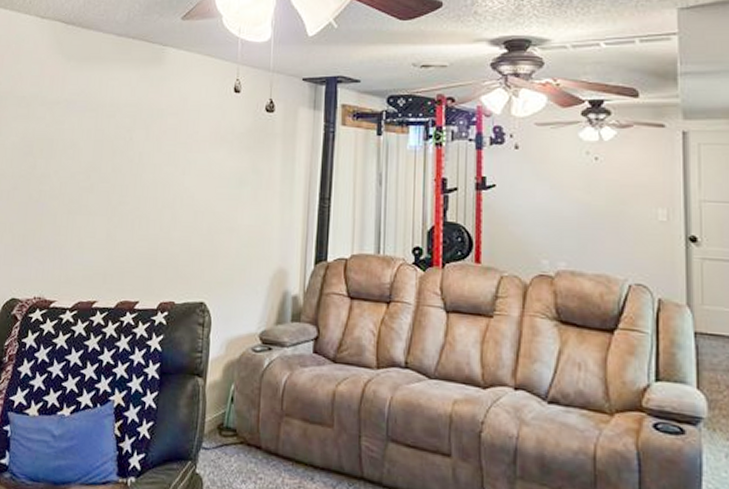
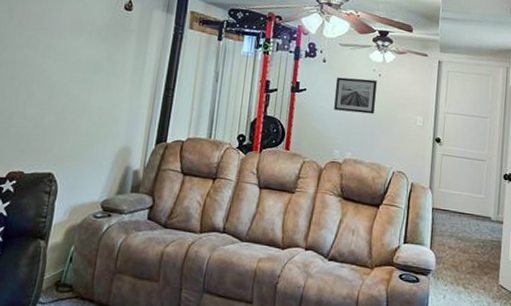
wall art: none [536,165,593,211] -> present [334,77,377,115]

